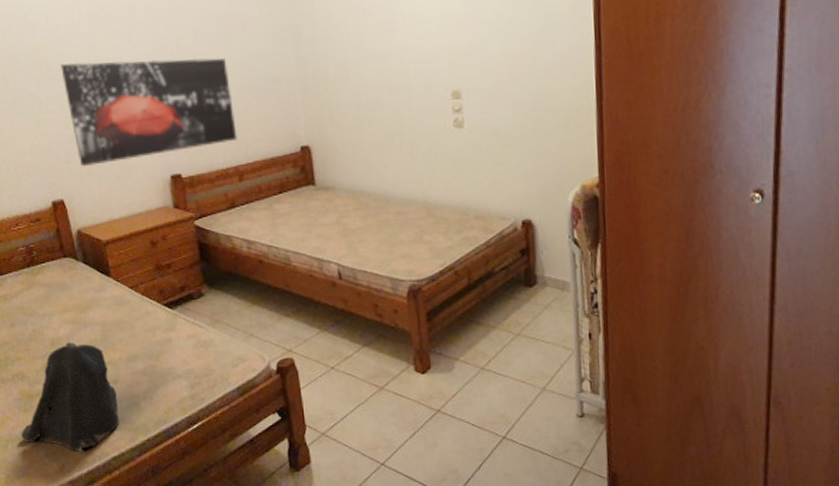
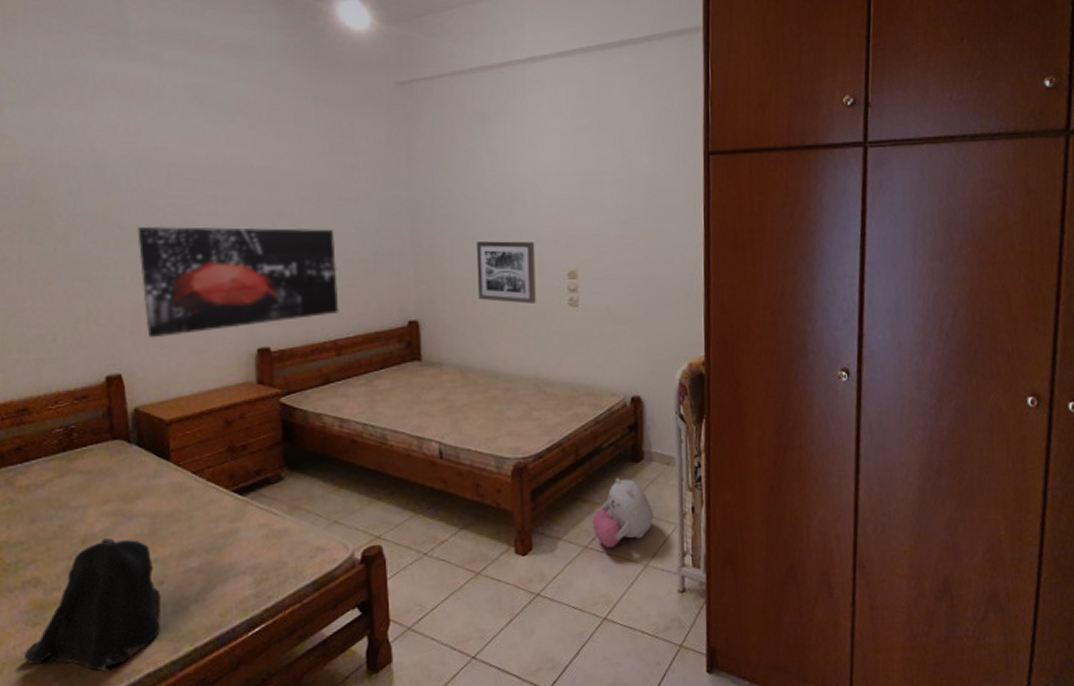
wall art: none [359,61,421,126] -> present [476,241,536,304]
plush toy: none [487,302,549,370] -> present [592,478,653,548]

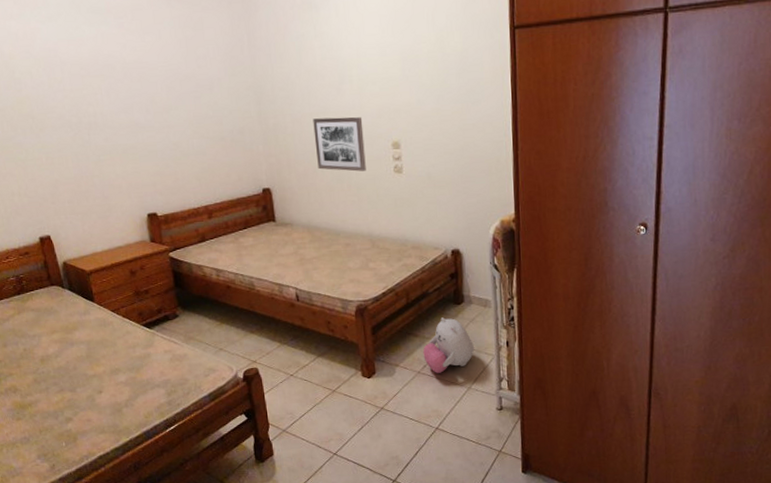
backpack: present [24,538,161,672] -> none [15,359,104,454]
wall art: present [137,226,339,338] -> none [45,112,207,207]

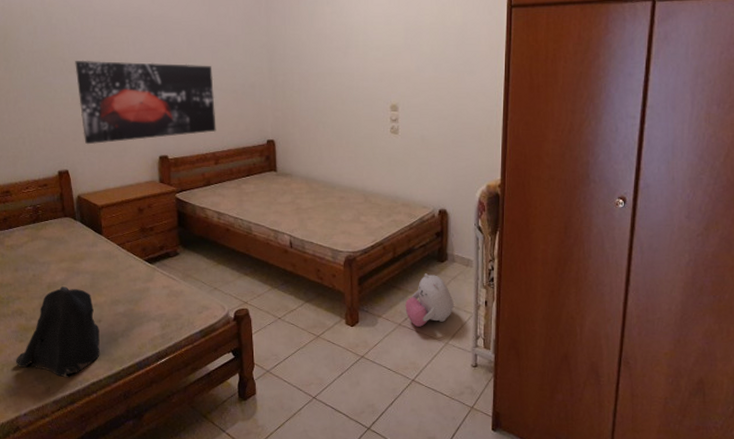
backpack: none [15,359,104,454] -> present [16,286,100,378]
wall art: none [45,112,207,207] -> present [75,60,216,145]
wall art: present [313,117,366,172] -> none [319,78,365,130]

